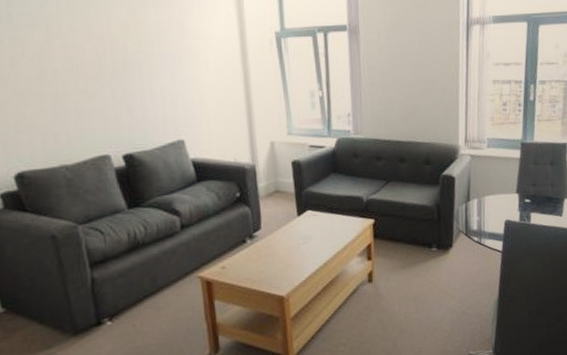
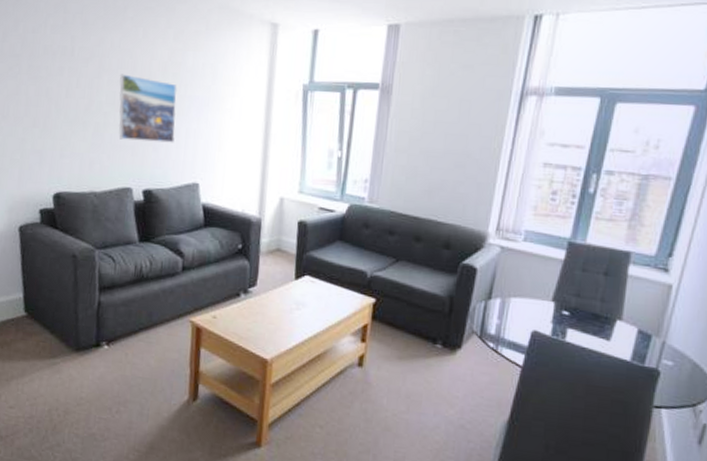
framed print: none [74,37,150,106] -> present [118,74,178,143]

